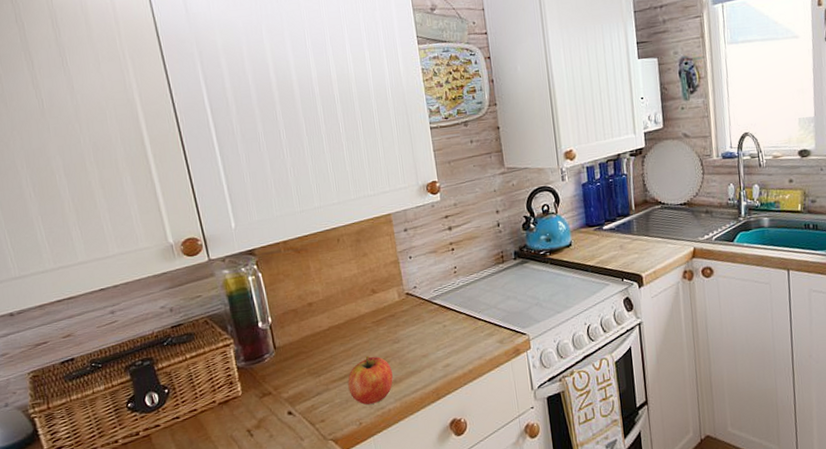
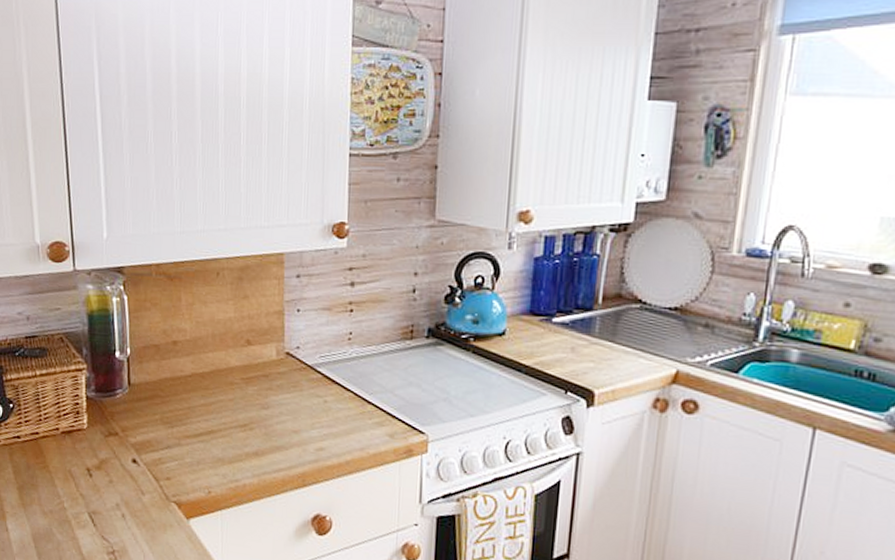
fruit: present [347,355,393,405] -> none [202,416,255,474]

